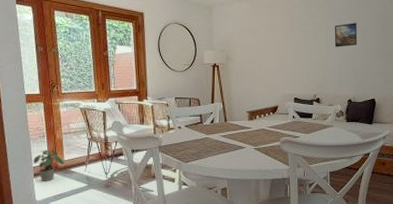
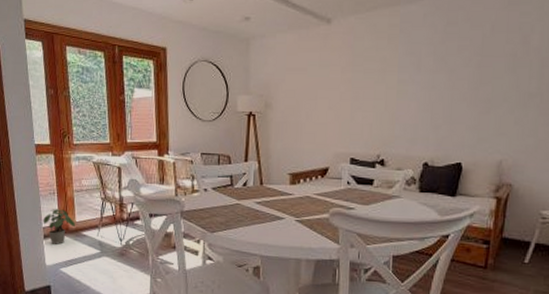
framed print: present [335,23,357,47] -> none [410,59,442,93]

